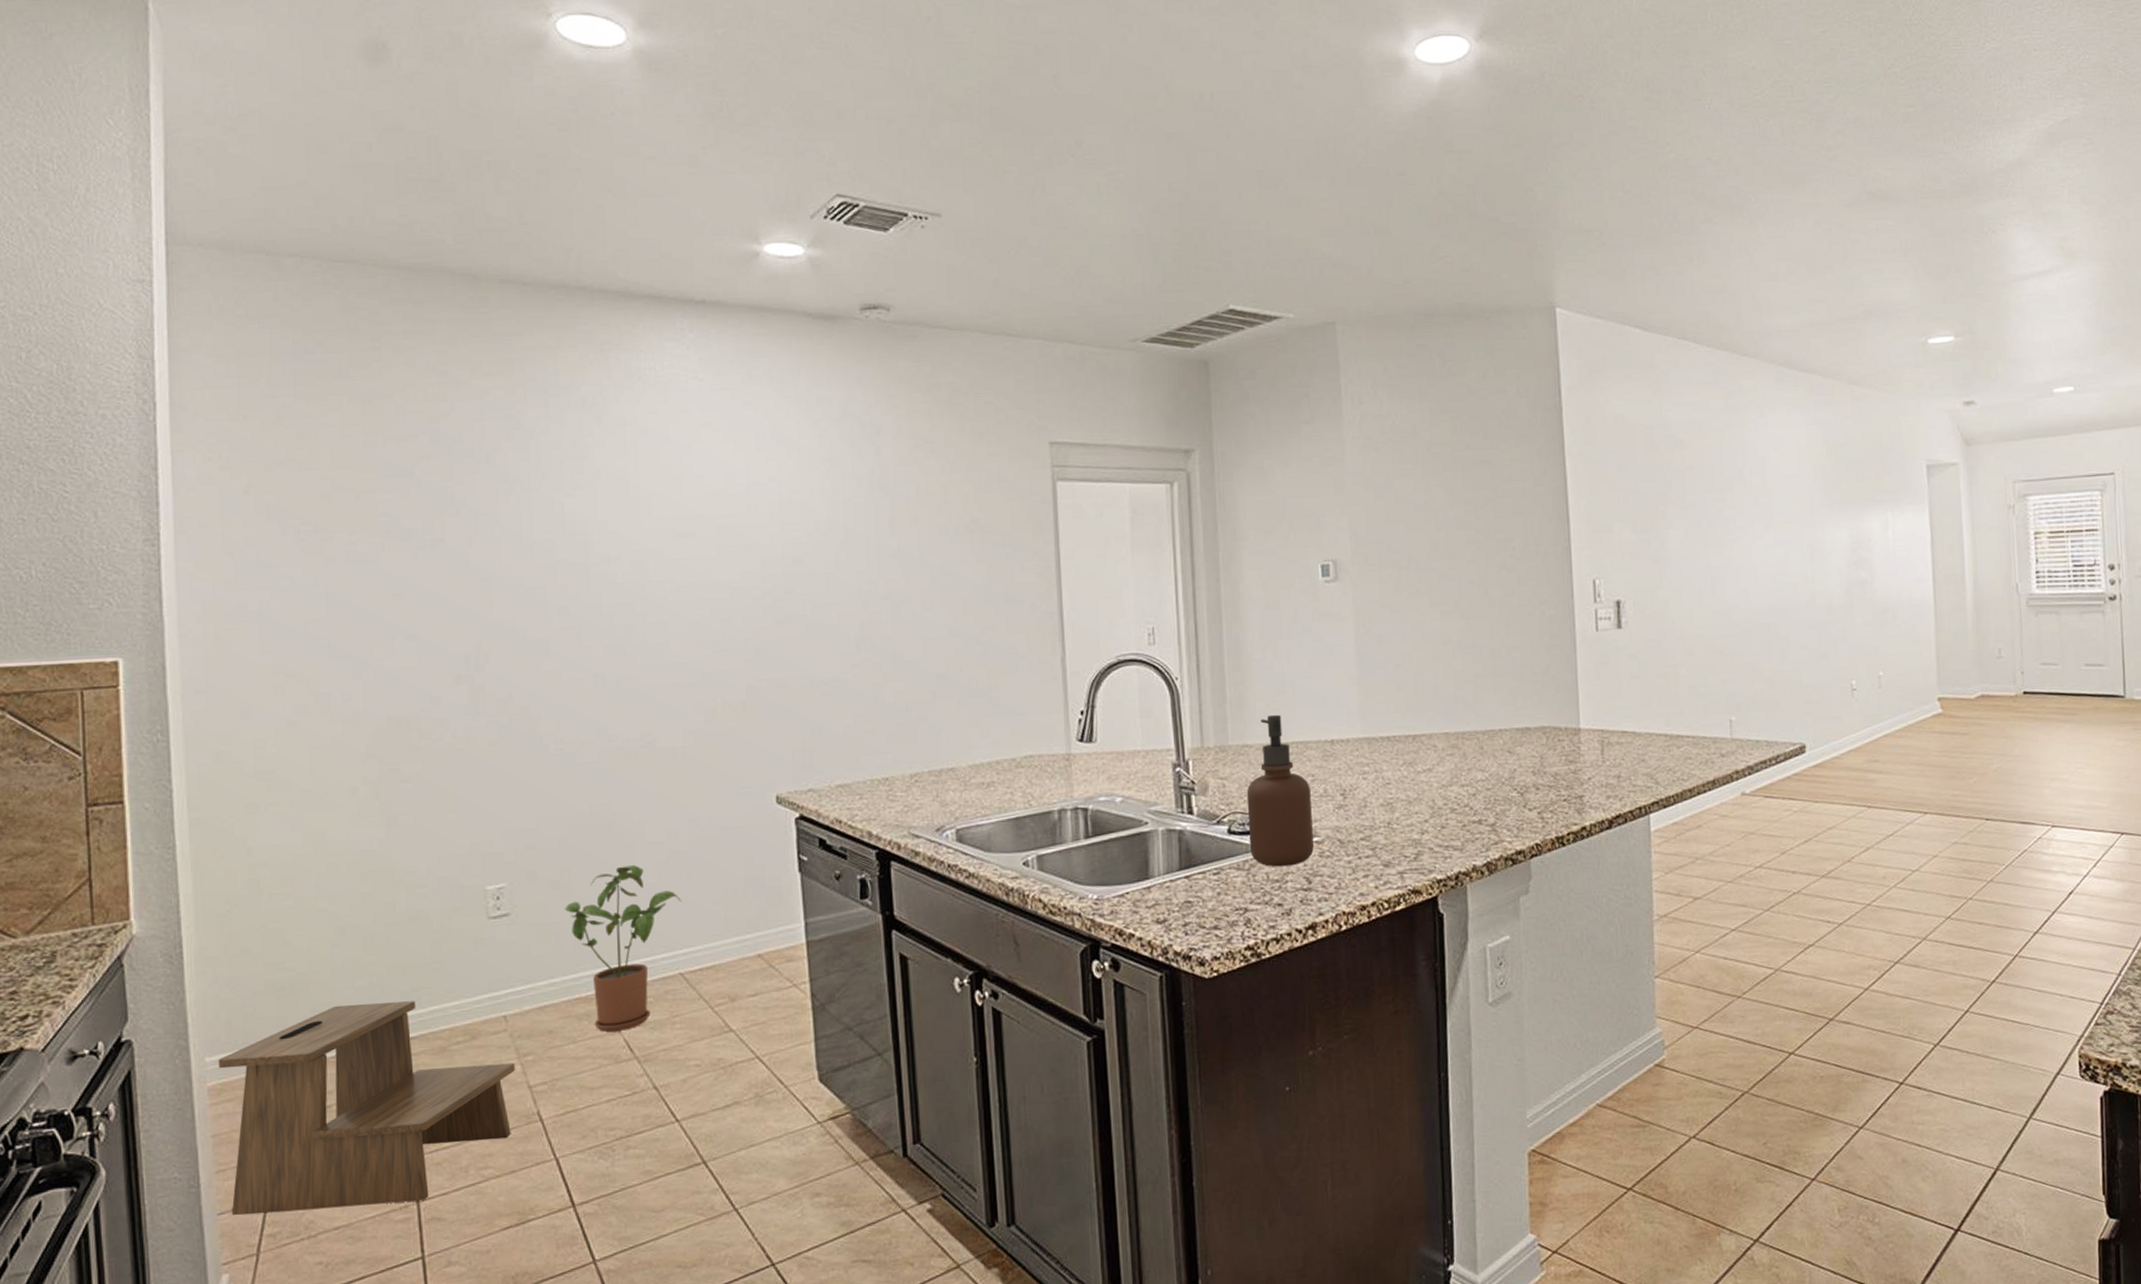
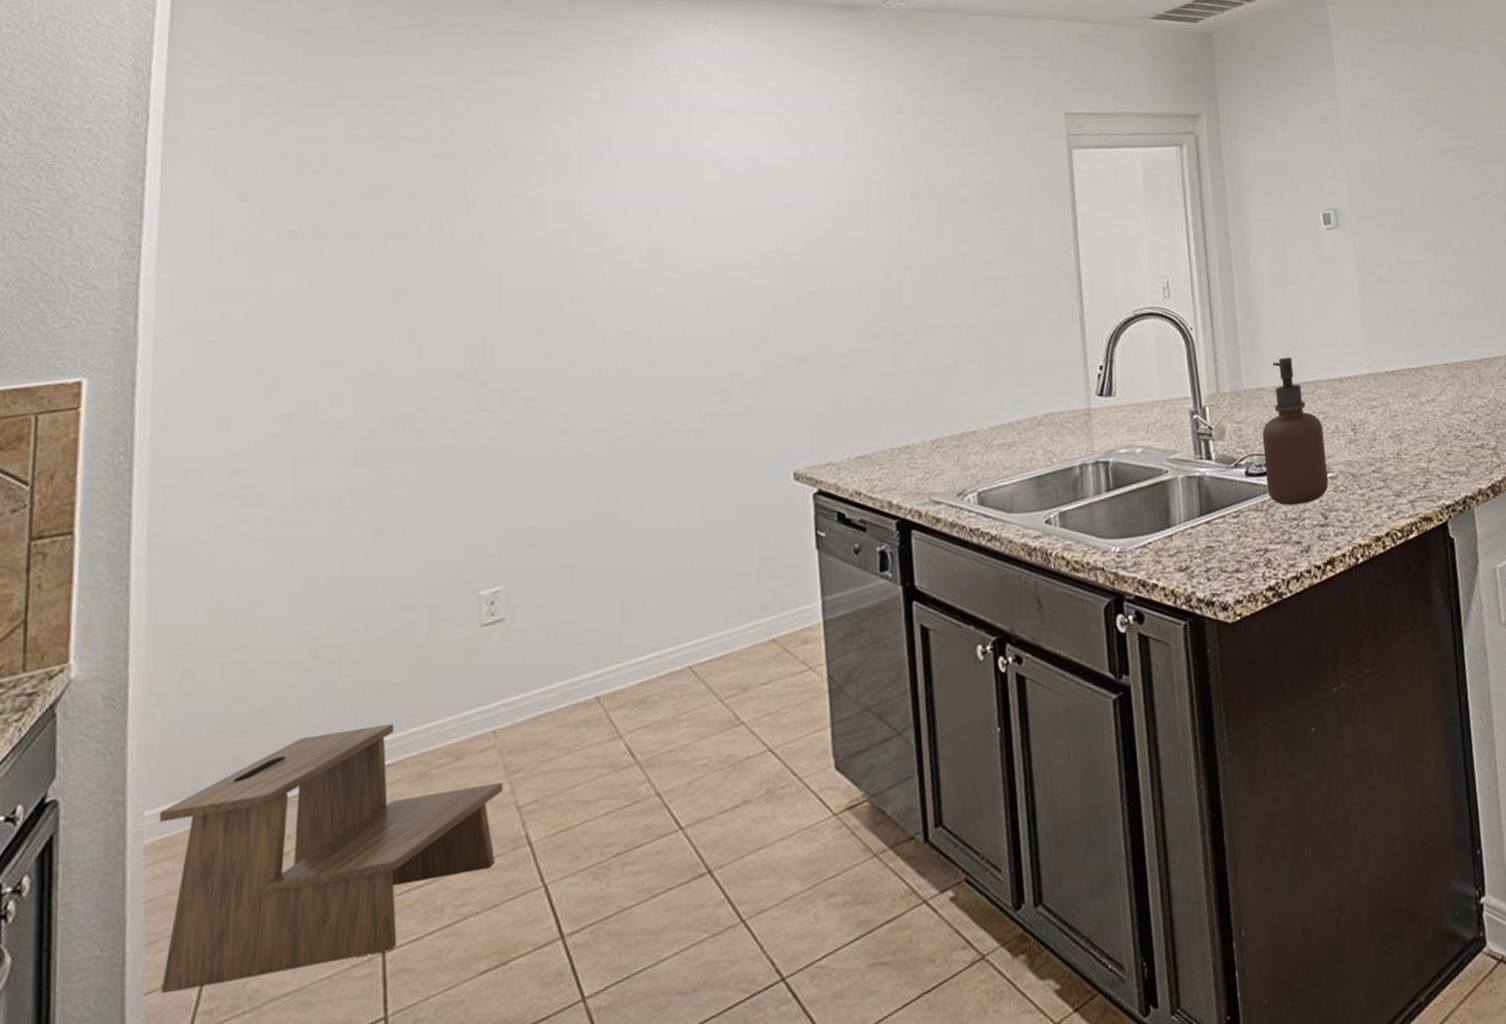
house plant: present [564,865,682,1032] -> none [564,555,692,738]

